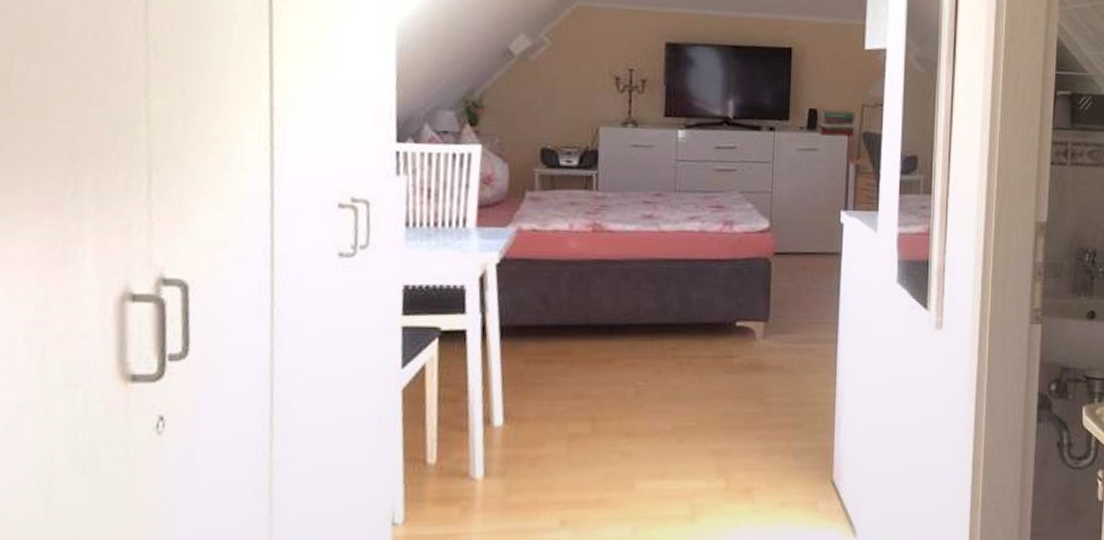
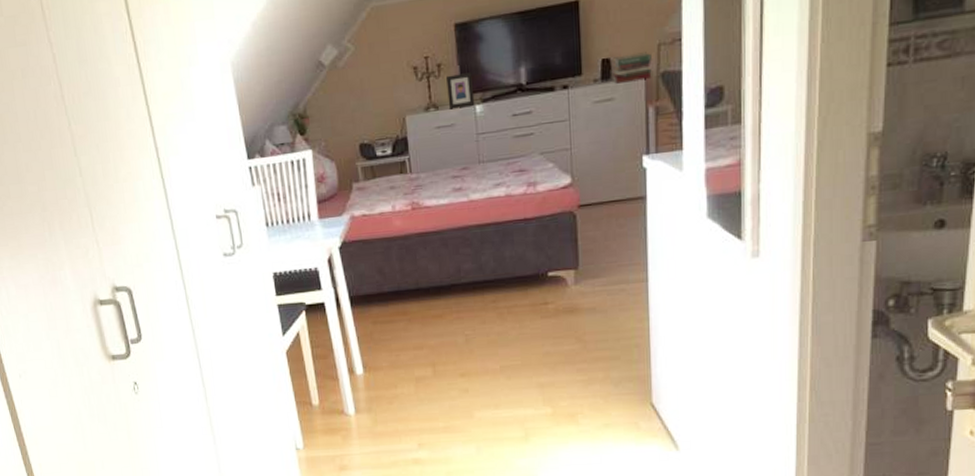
picture frame: none [649,93,678,131] -> present [446,72,475,109]

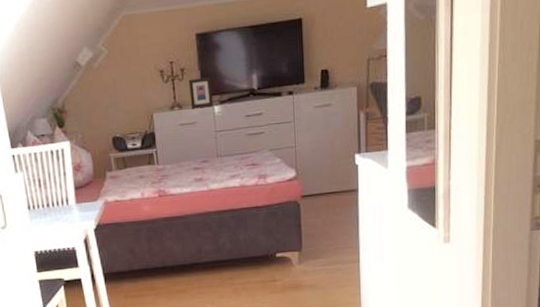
books: present [613,52,652,84] -> none [330,65,363,92]

